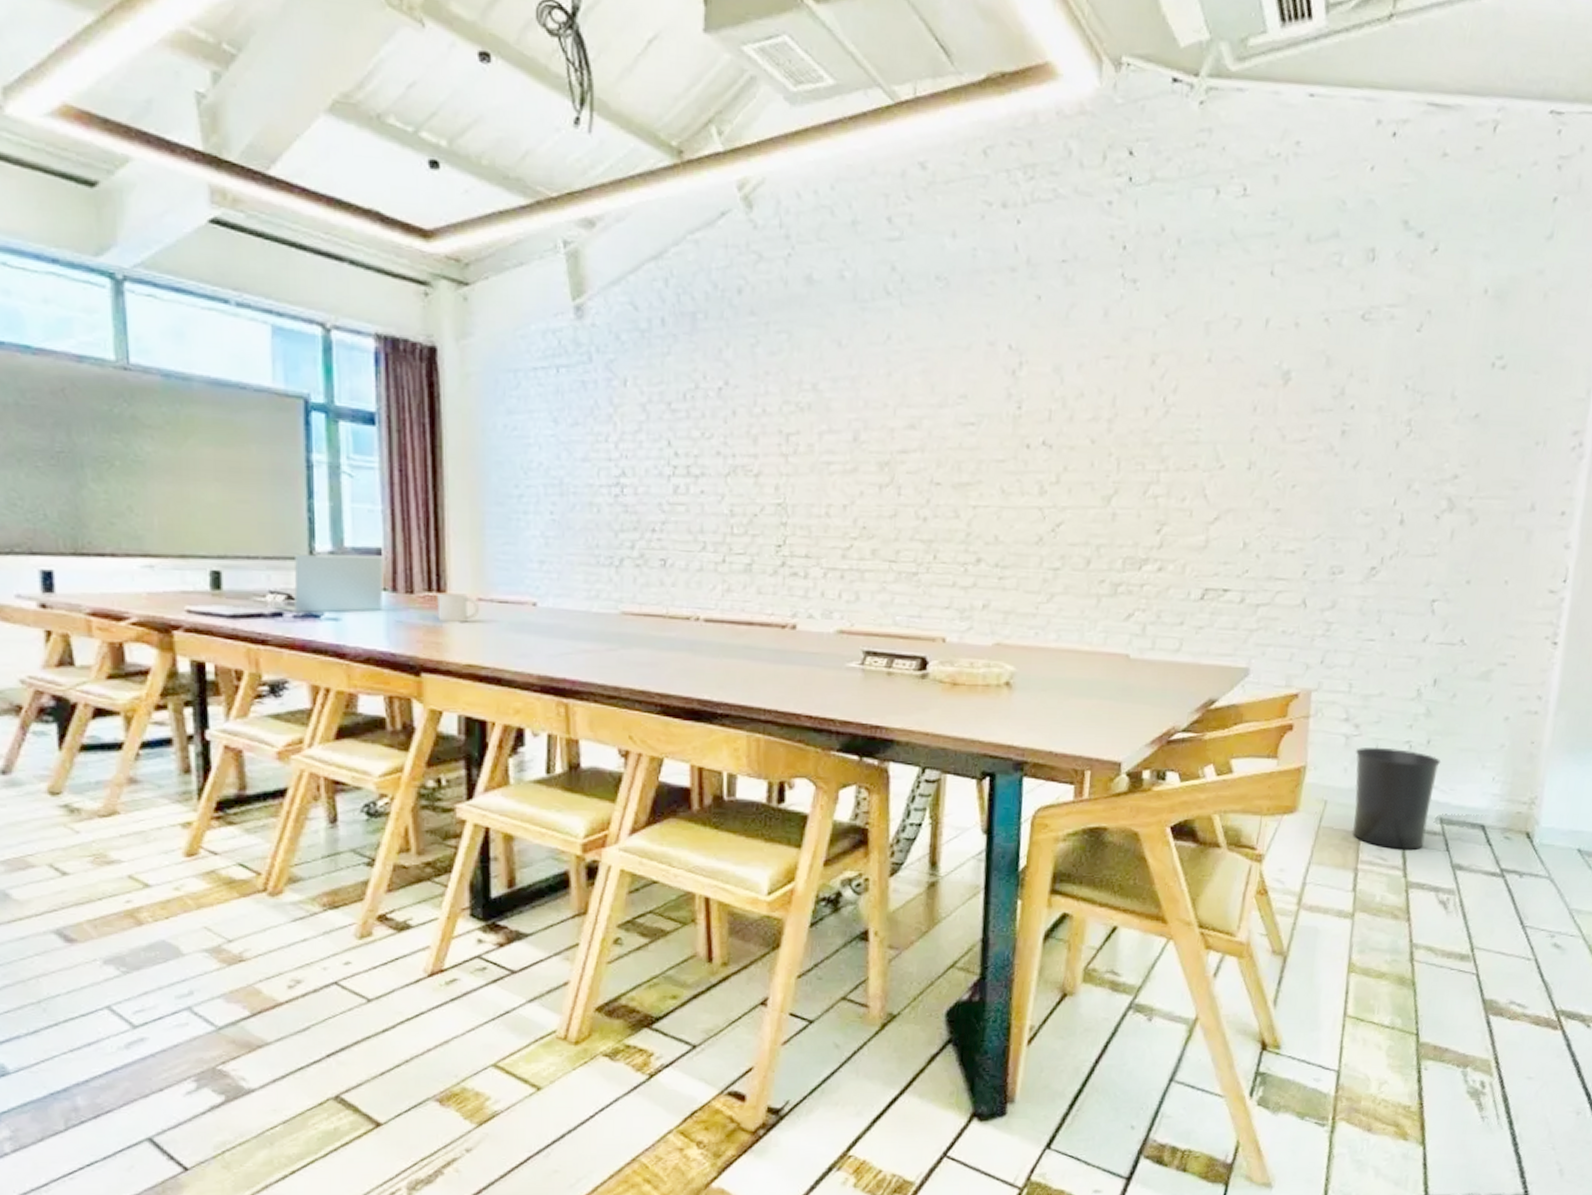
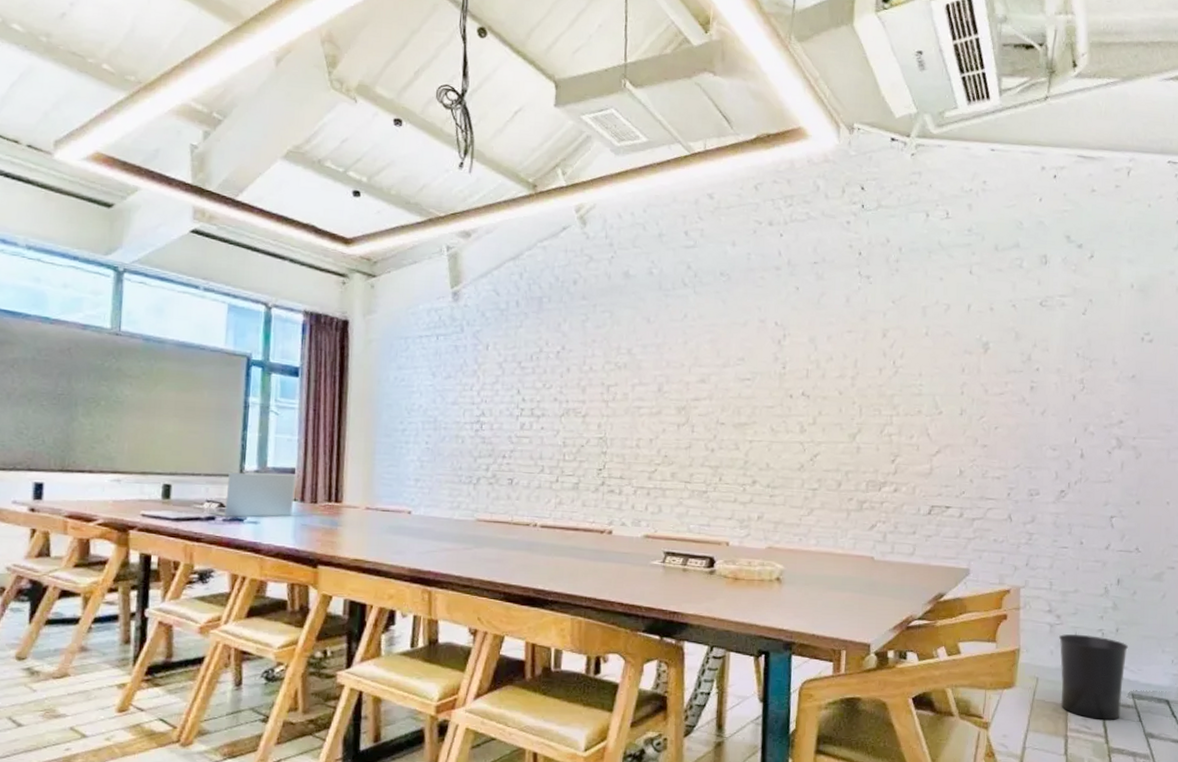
mug: present [437,592,479,623] -> none [334,503,367,527]

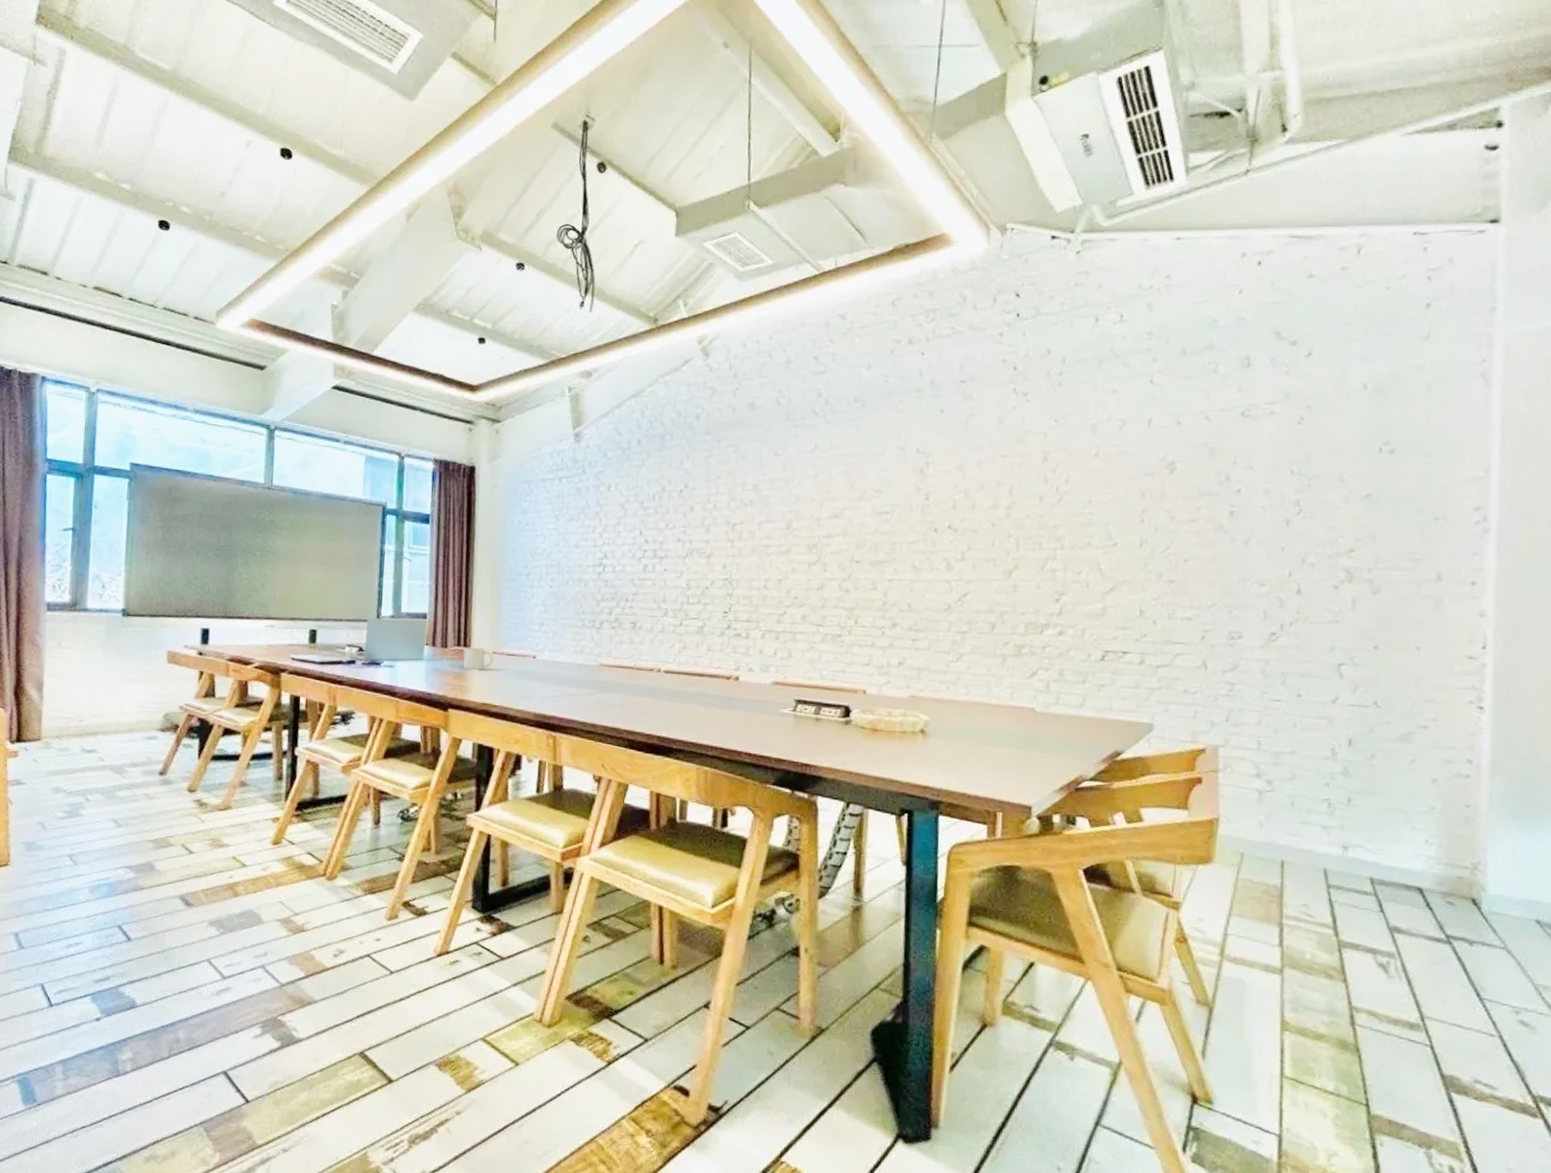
mug: none [334,503,367,527] -> present [463,647,493,671]
waste bin: present [1058,634,1129,721] -> none [1269,803,1365,908]

